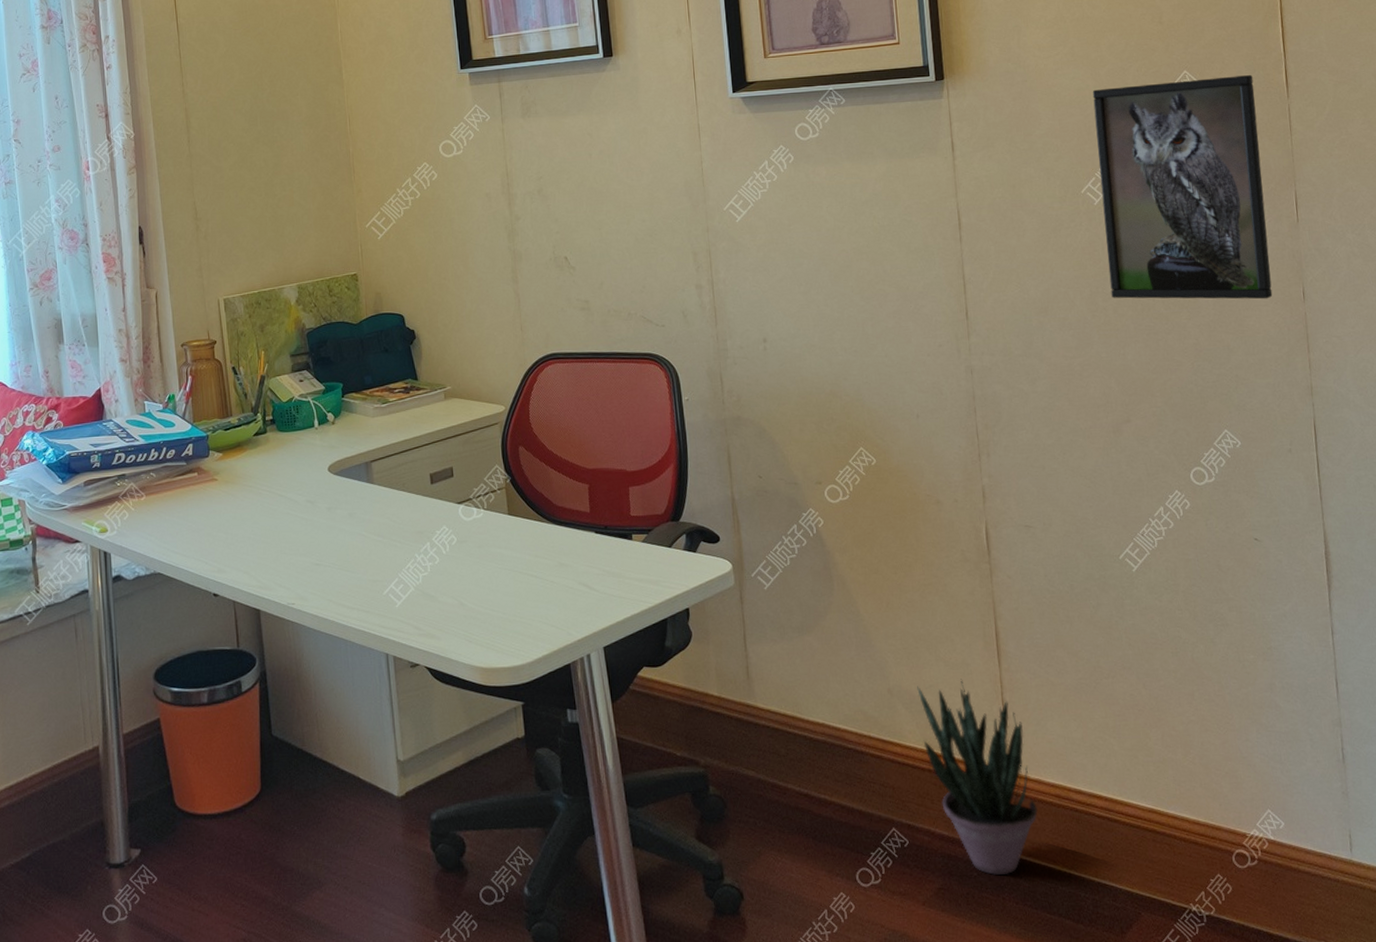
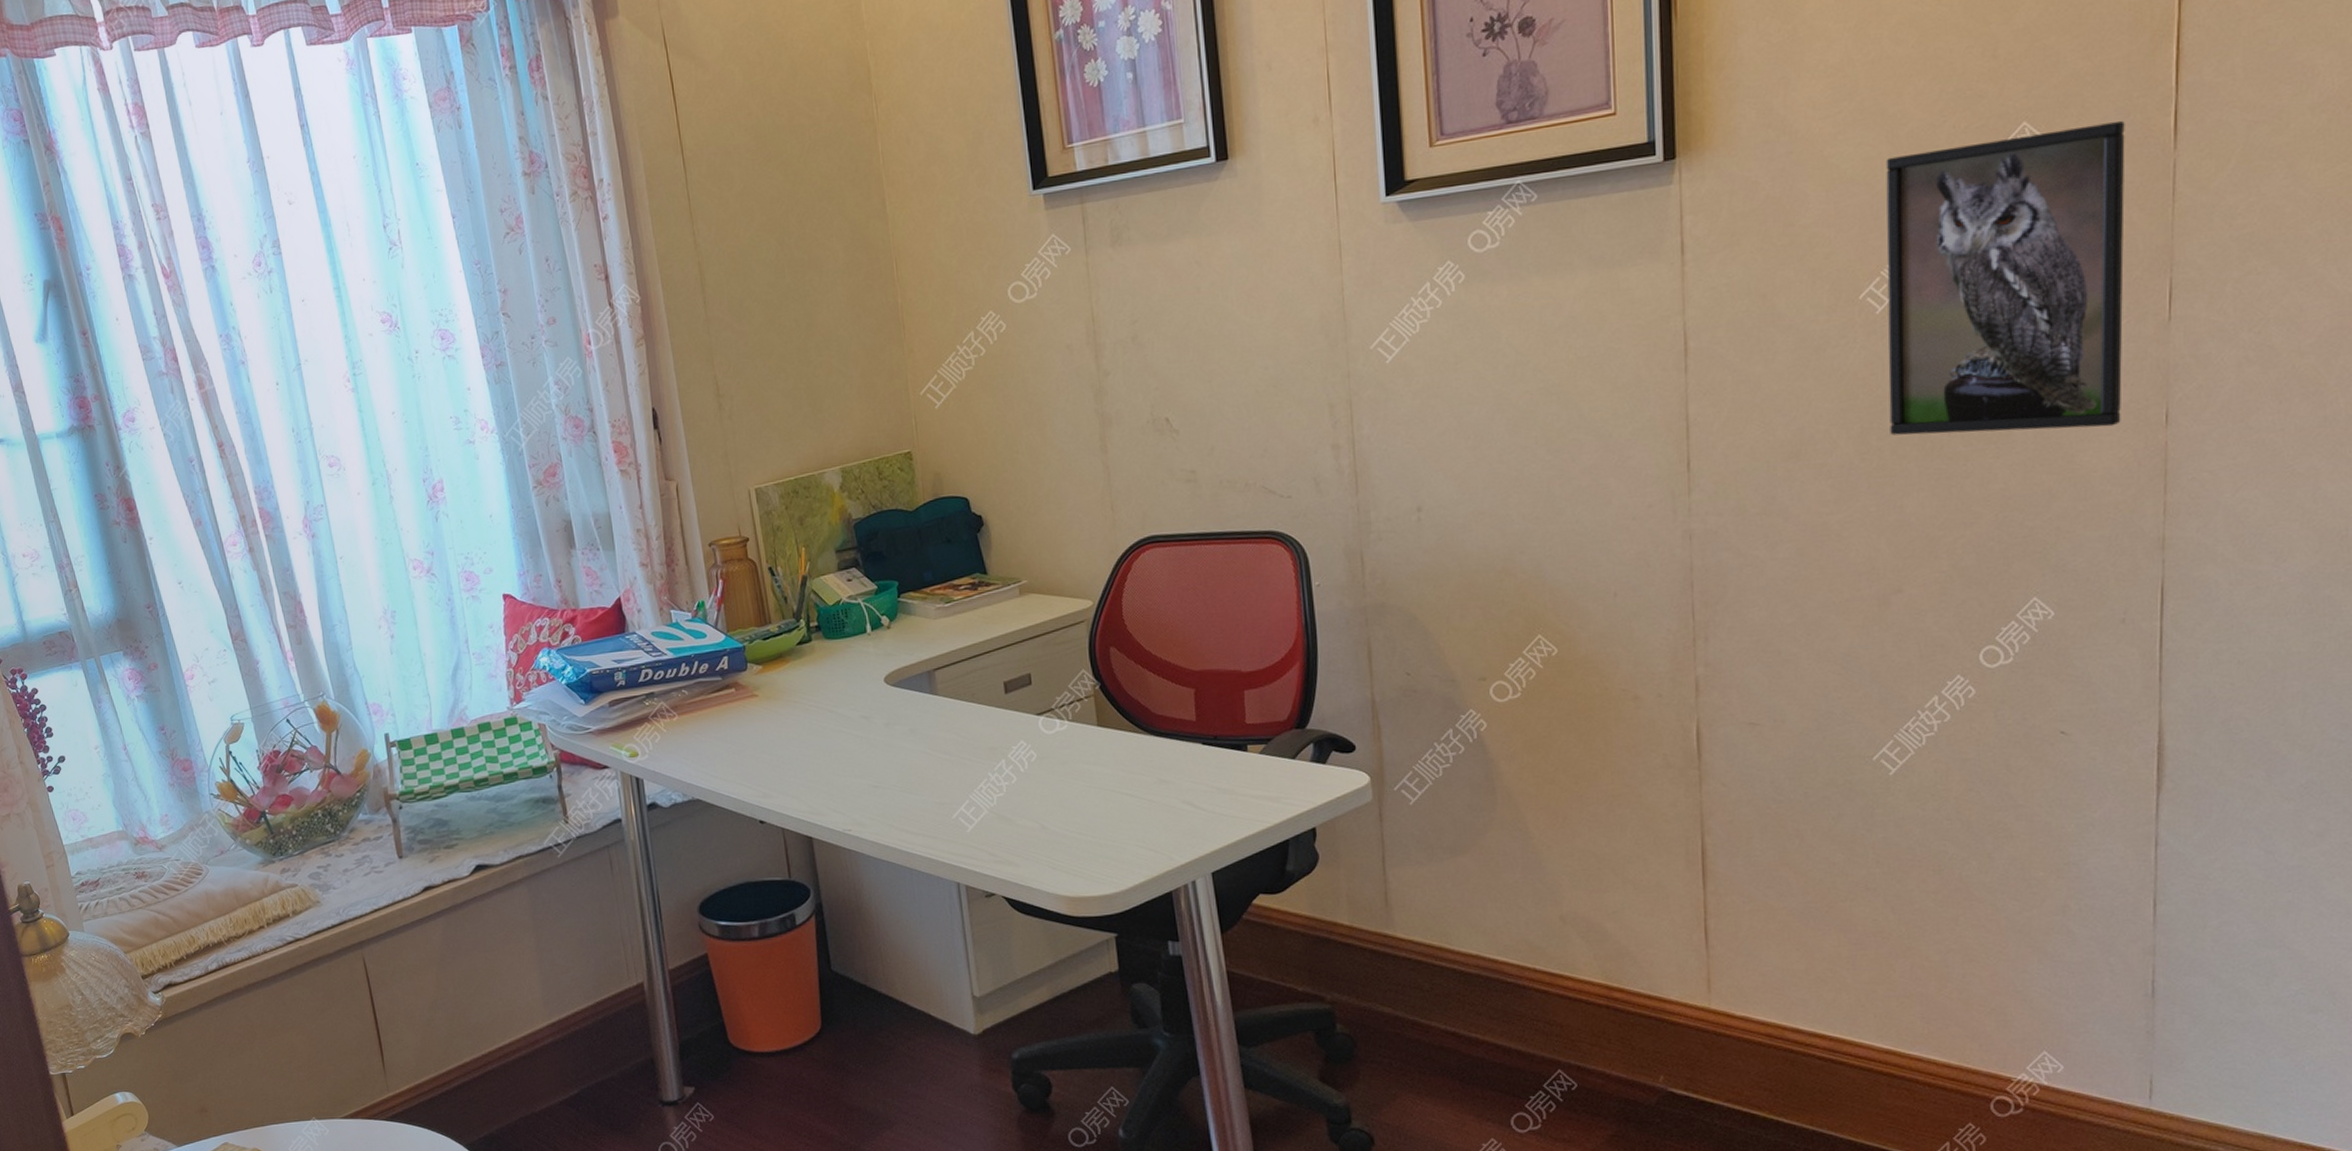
potted plant: present [917,679,1038,875] -> none [1597,903,1742,1121]

